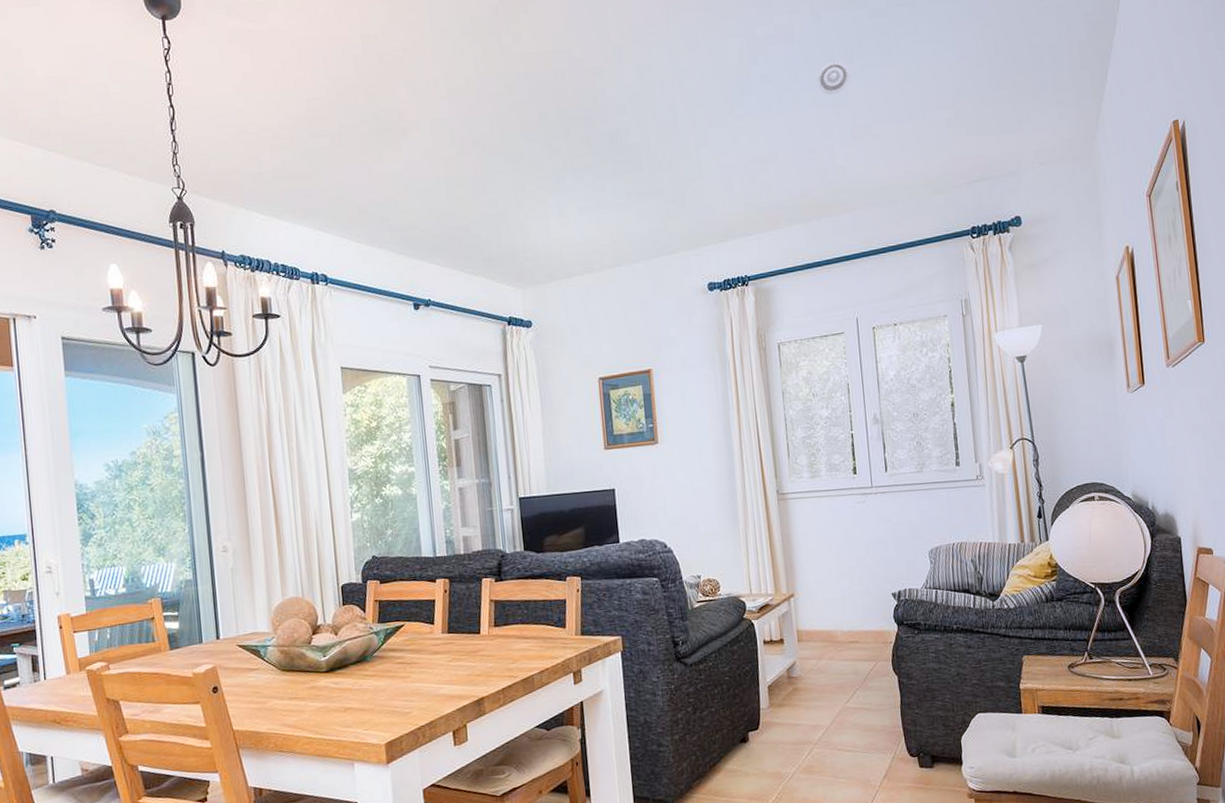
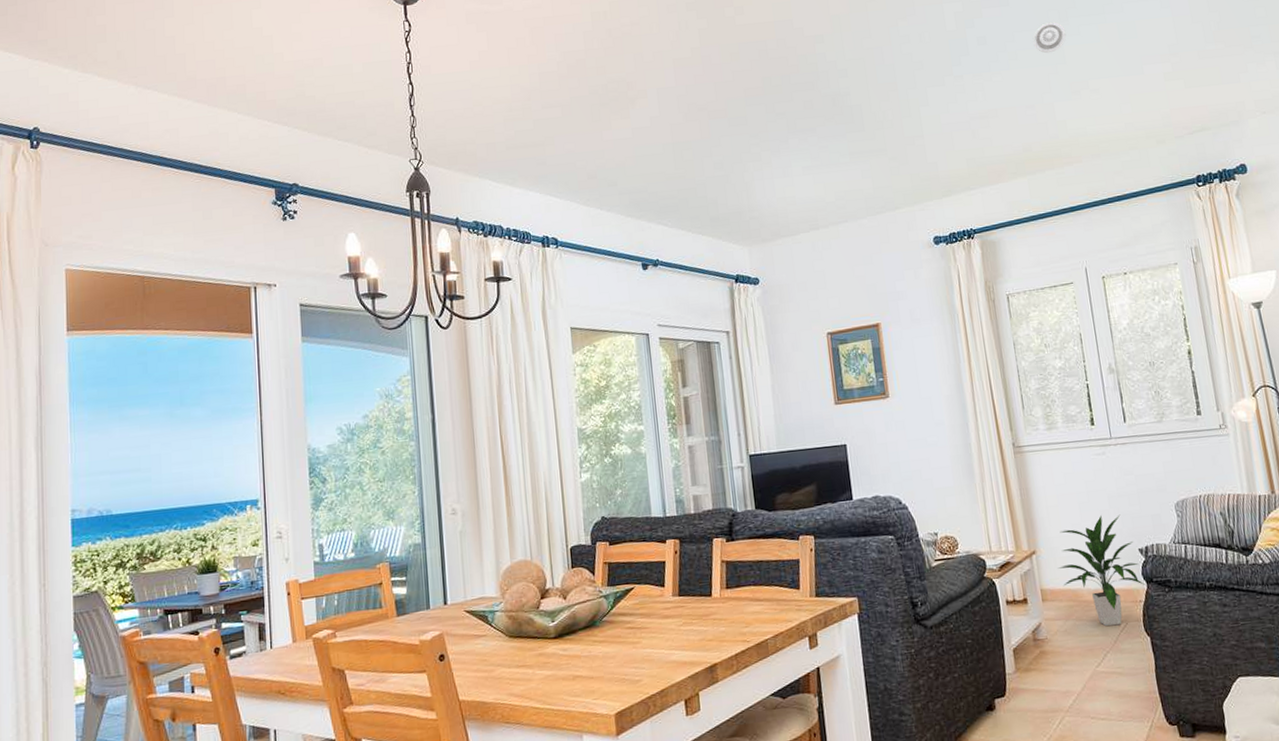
indoor plant: none [814,560,897,666] -> present [1057,514,1146,626]

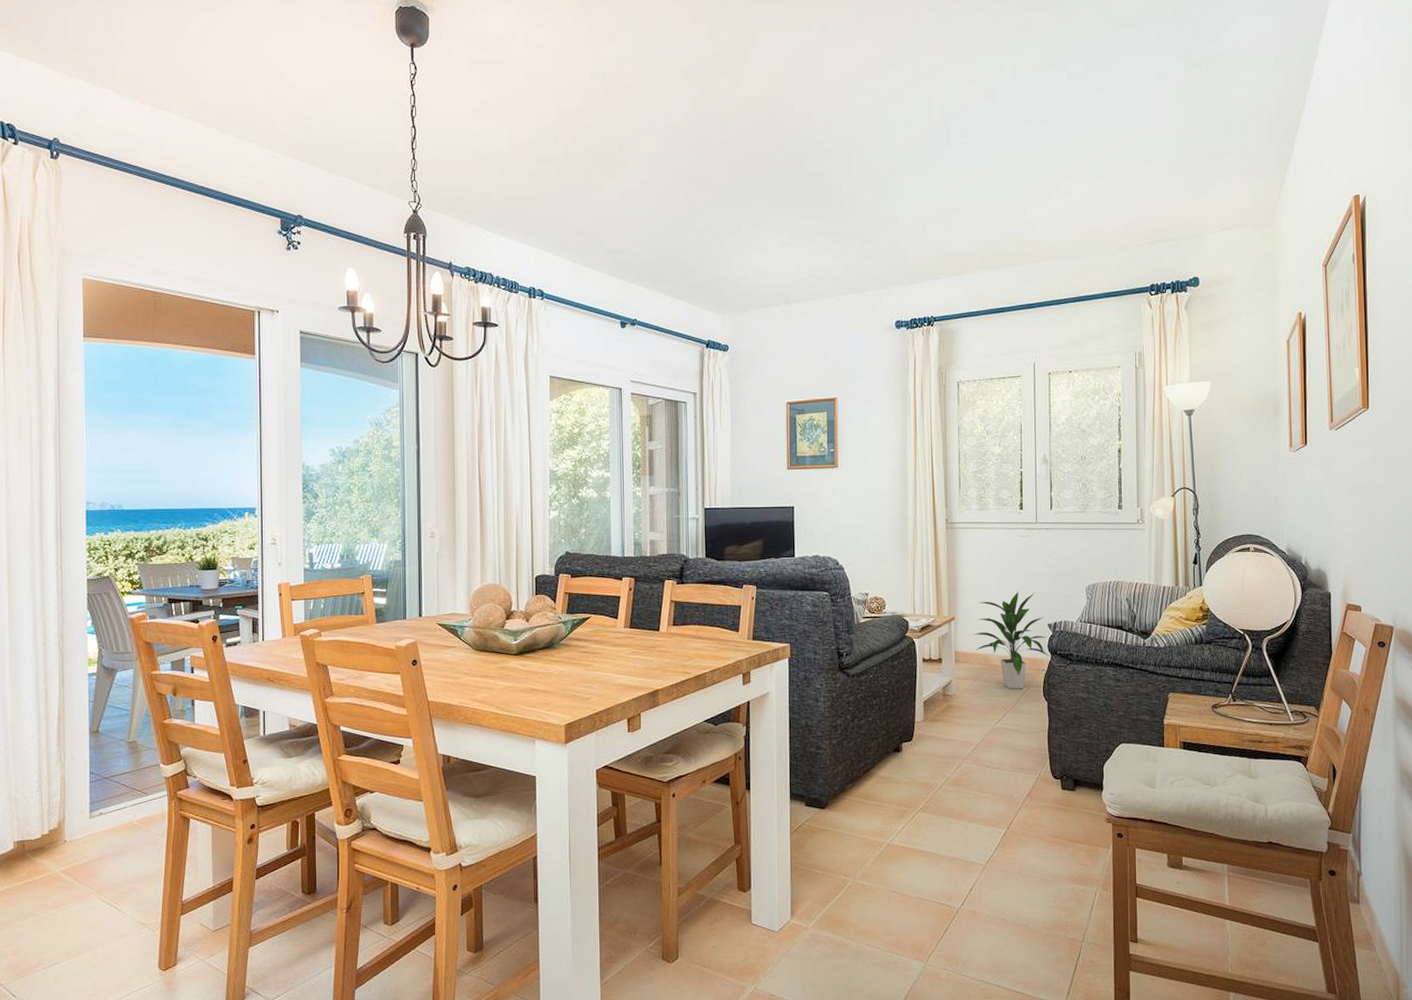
smoke detector: present [1032,22,1067,54] -> none [1013,121,1046,152]

